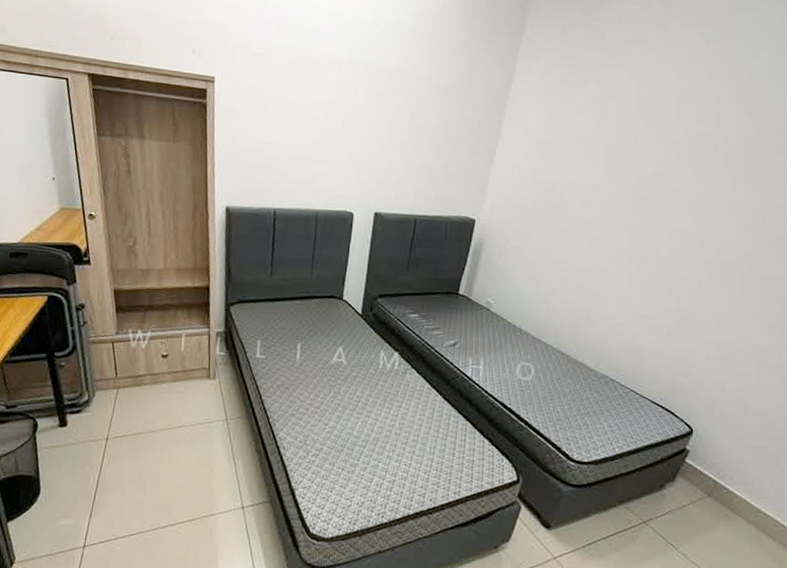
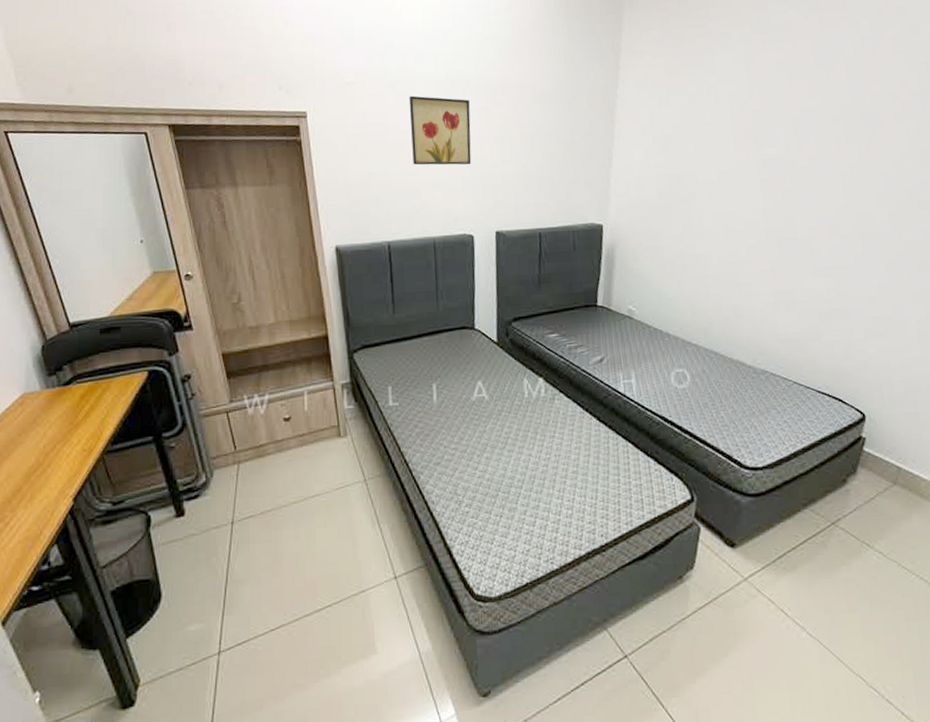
wall art: none [307,73,368,147] -> present [409,95,472,165]

